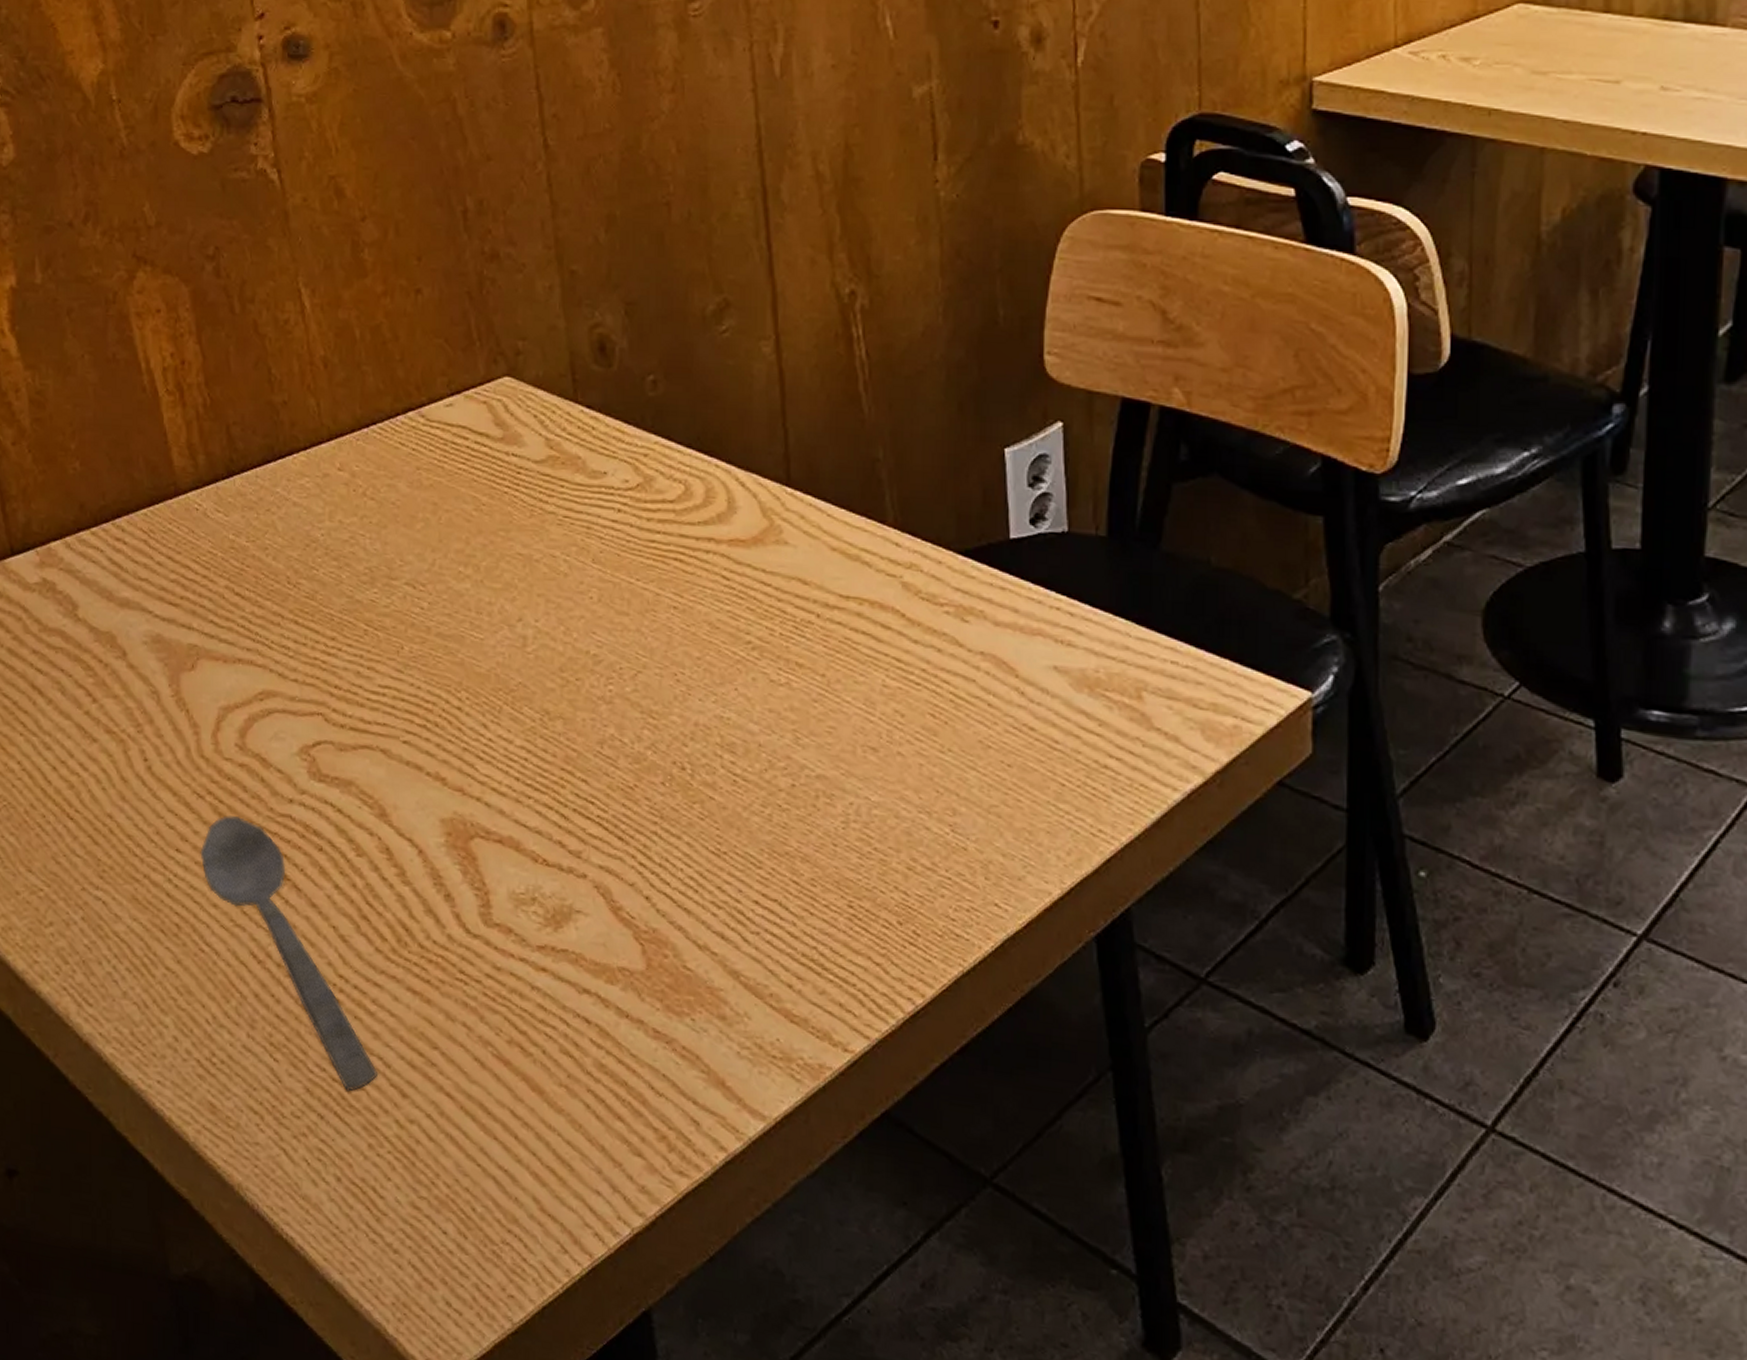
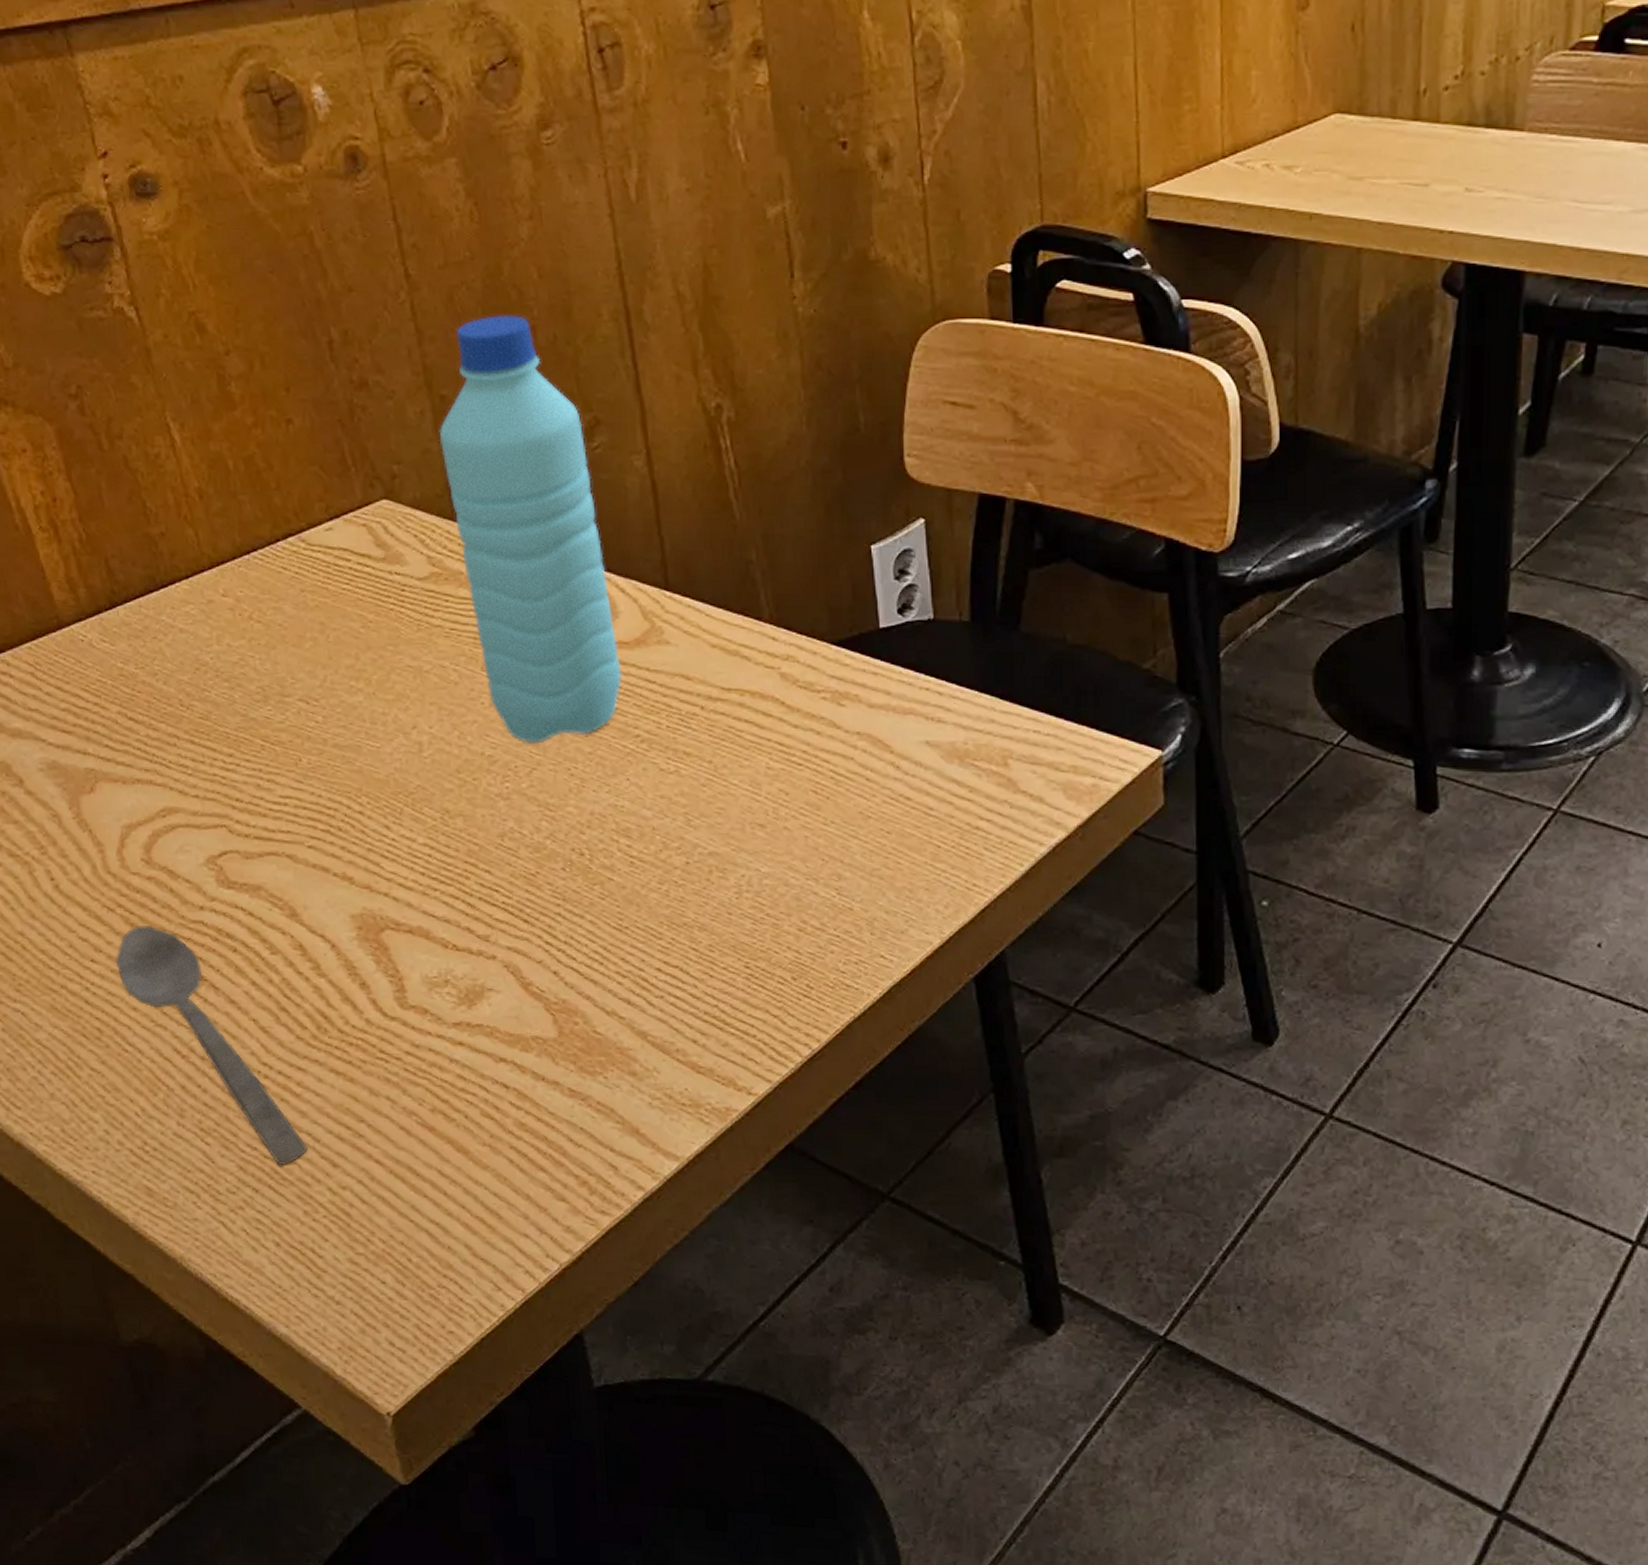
water bottle: none [566,190,737,645] -> present [438,315,623,744]

